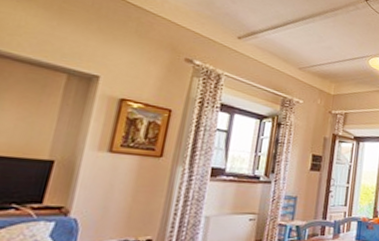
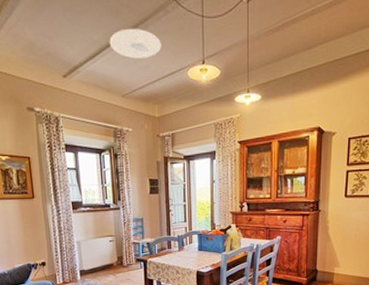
ceiling light: none [295,11,348,41] -> present [109,28,161,59]

